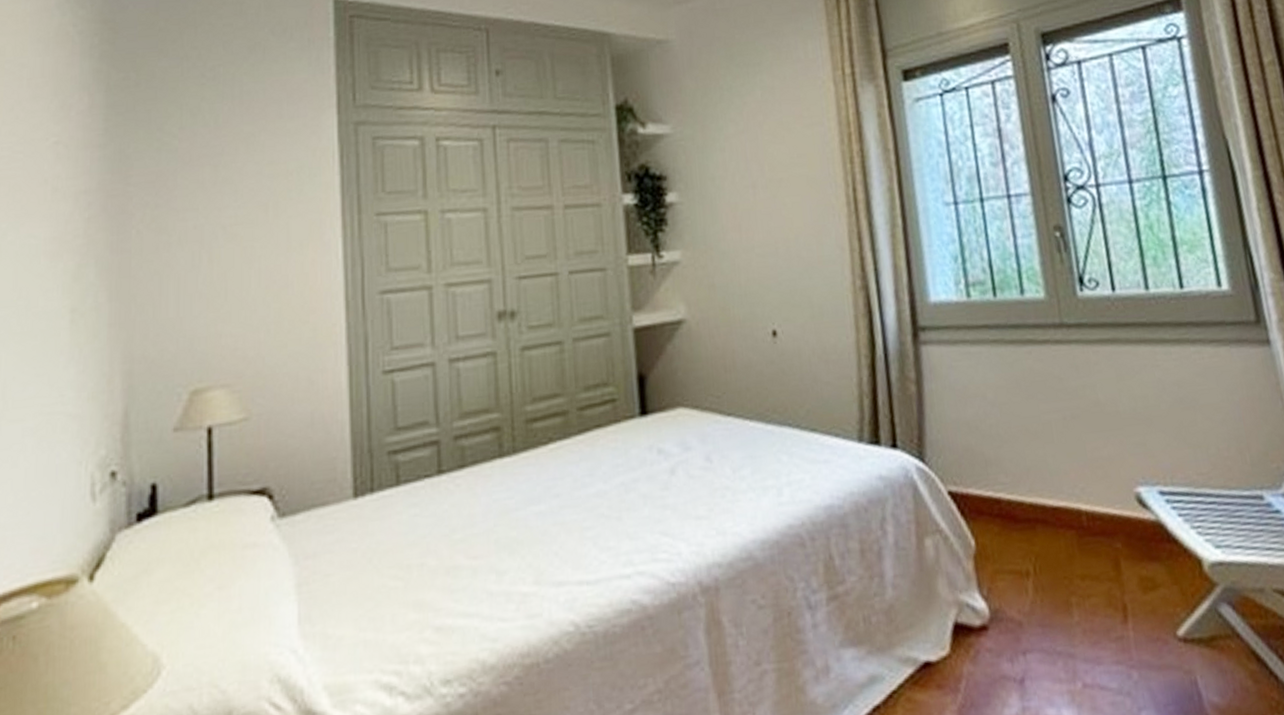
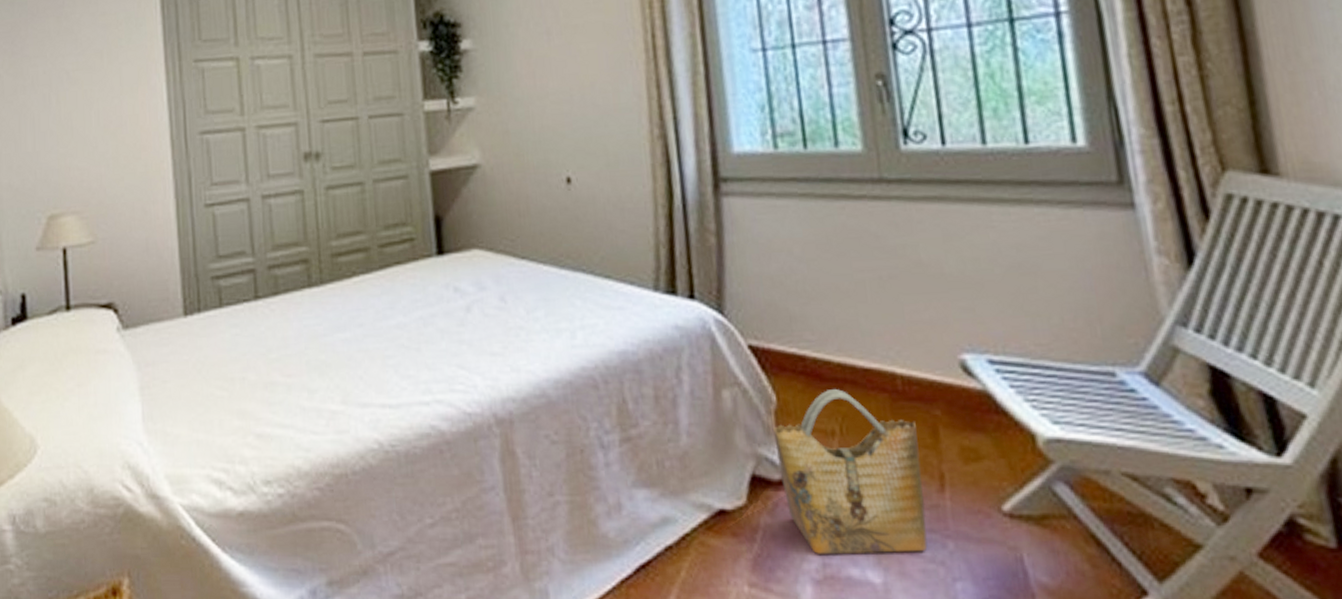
grocery bag: none [972,529,1115,698] -> present [772,389,928,554]

